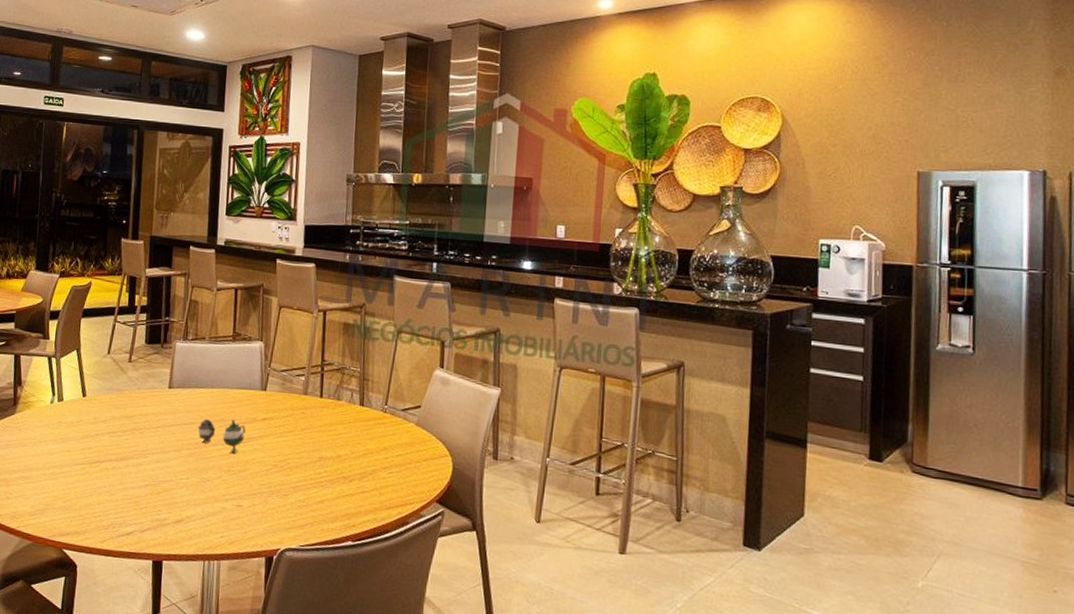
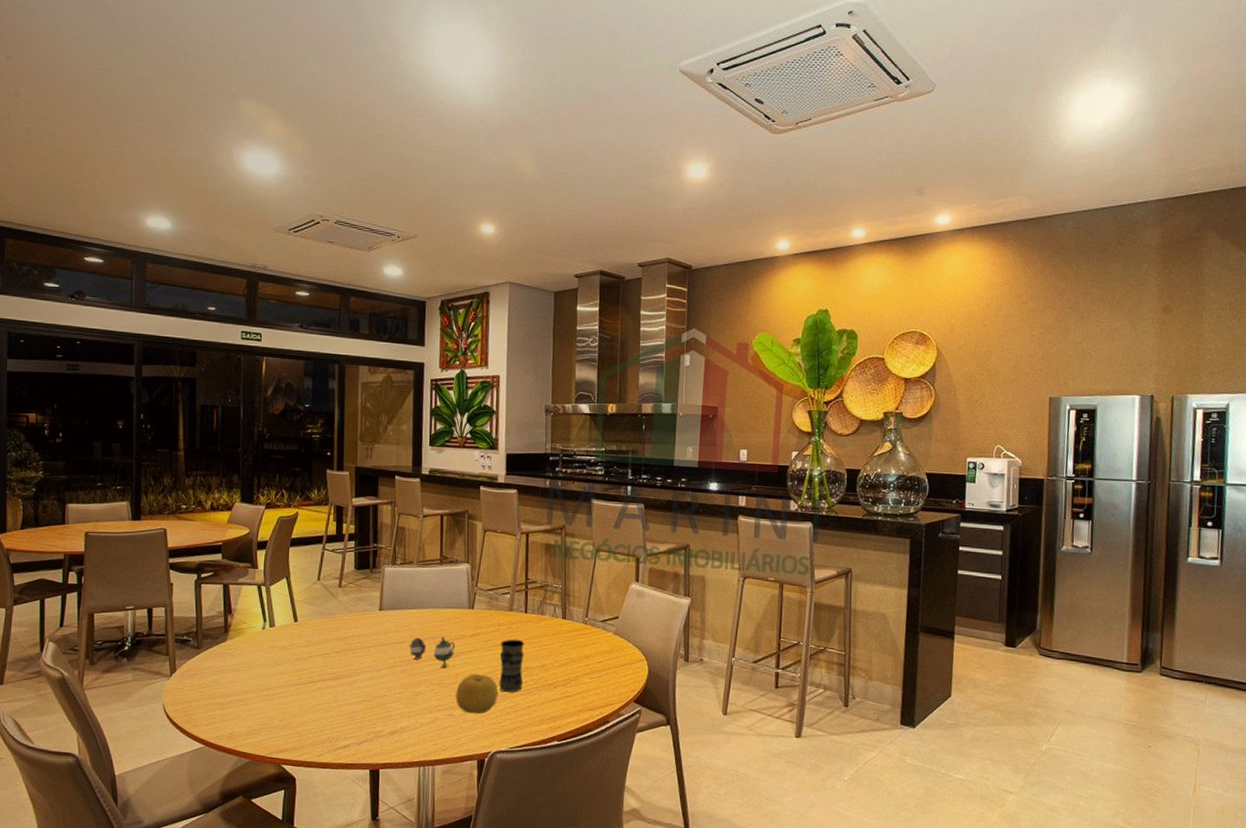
fruit: none [244,461,290,506] -> present [455,674,499,714]
jar: none [290,425,319,484] -> present [499,639,525,692]

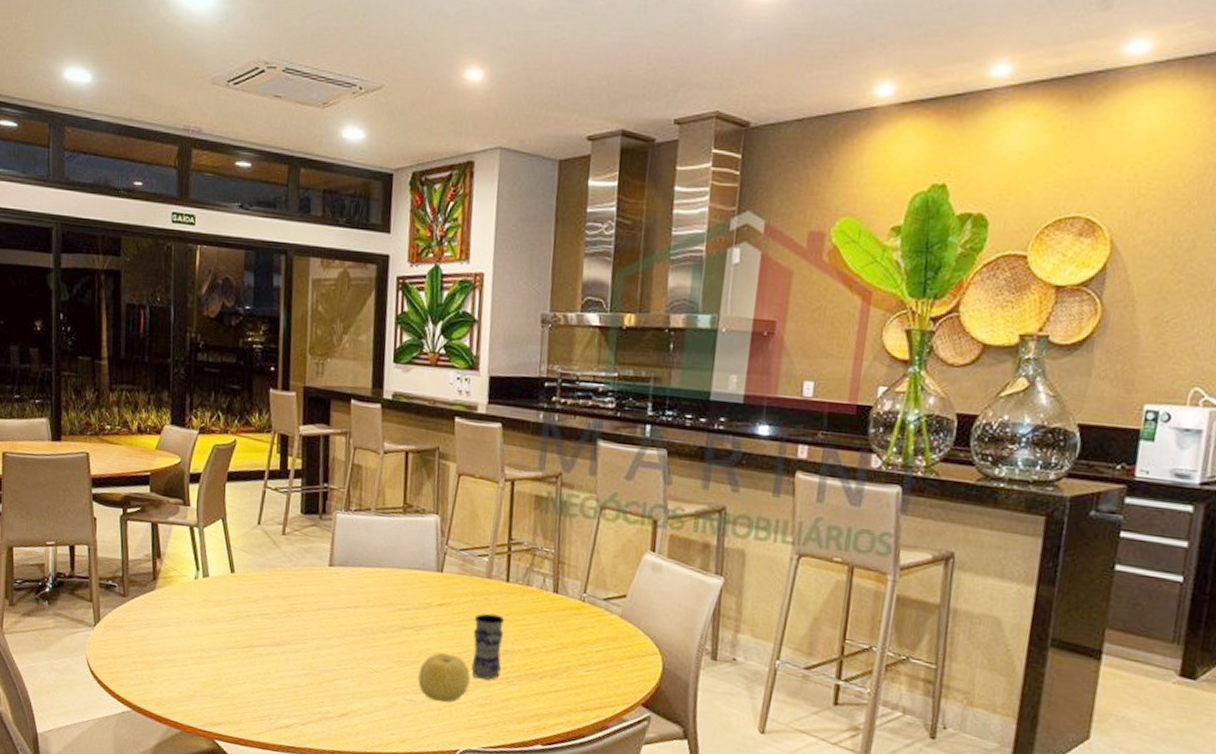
teapot: present [409,636,455,667] -> none [363,602,419,642]

